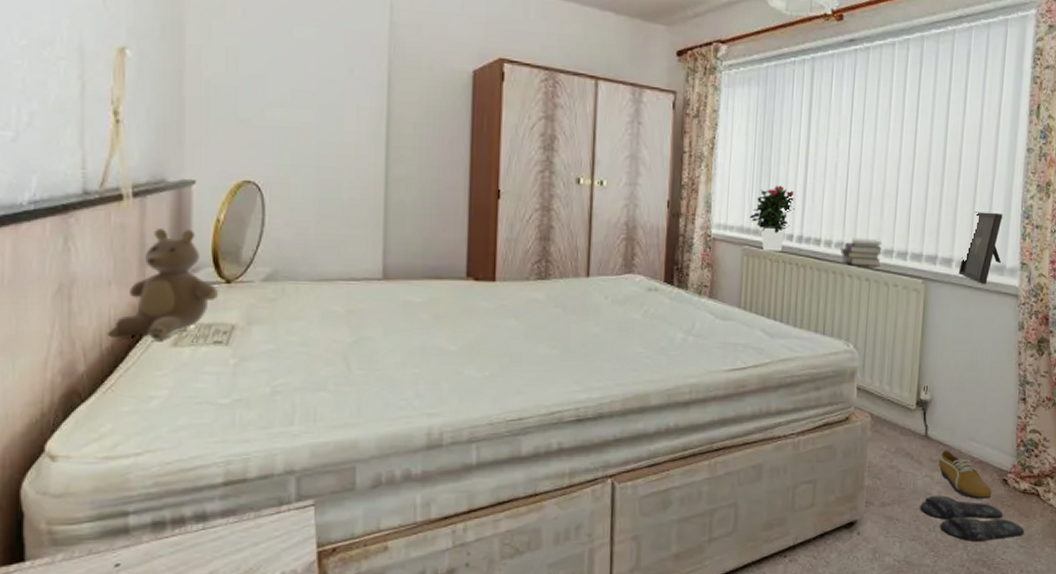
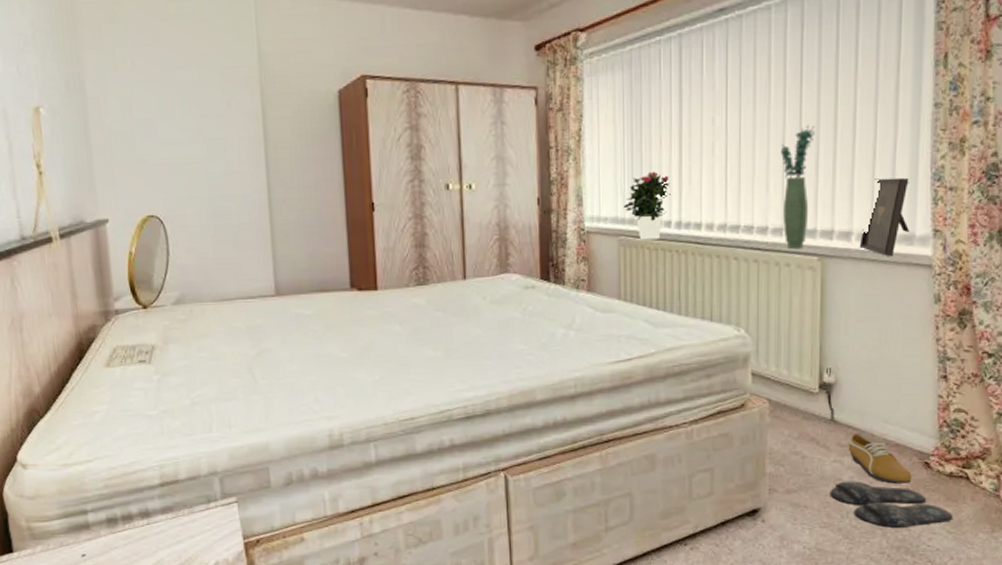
teddy bear: present [106,229,219,341] -> none [52,263,139,363]
books: present [841,238,882,266] -> none [724,217,770,248]
vase: none [894,156,927,270] -> present [780,125,815,248]

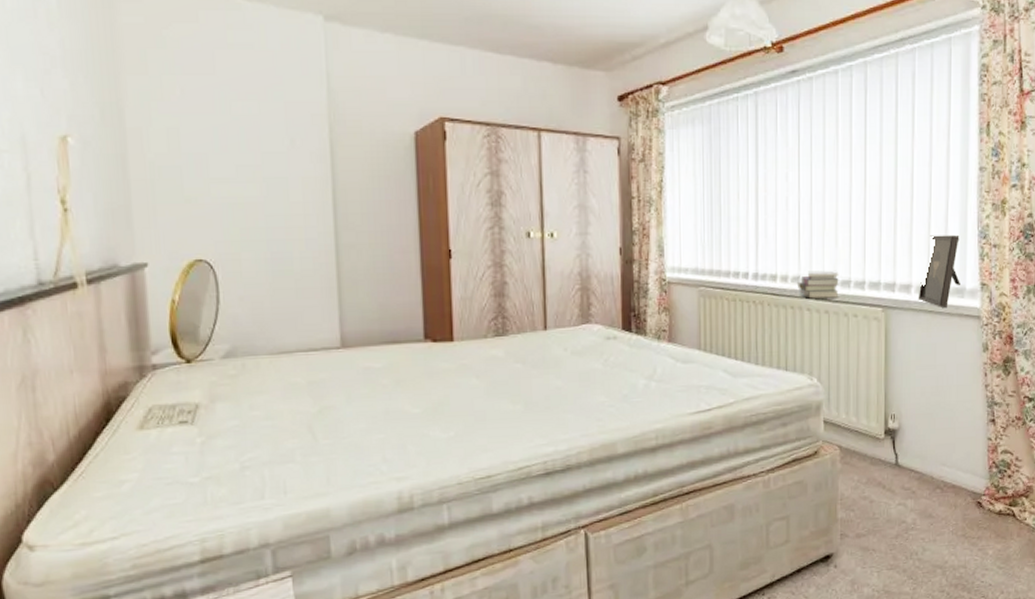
potted flower: present [624,171,671,240] -> none [704,223,748,291]
books: none [724,217,770,248] -> present [798,270,839,299]
vase: present [780,125,815,248] -> none [847,183,878,300]
slippers: present [830,481,952,528] -> none [895,522,1002,567]
shoe: present [848,434,912,484] -> none [911,477,967,524]

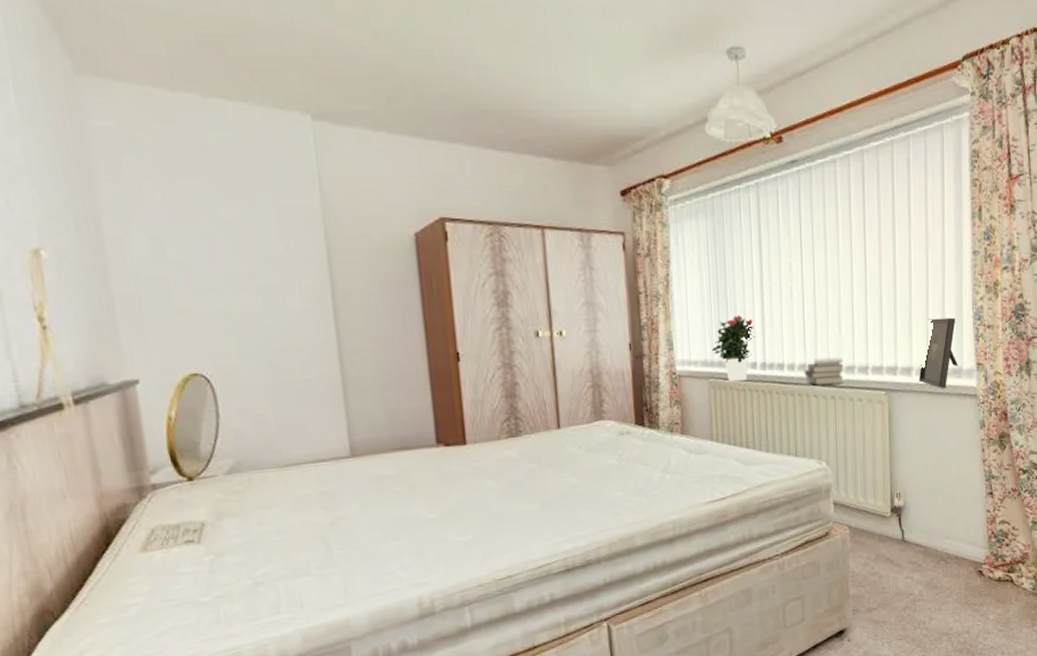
potted flower: none [704,223,748,291] -> present [712,315,755,382]

